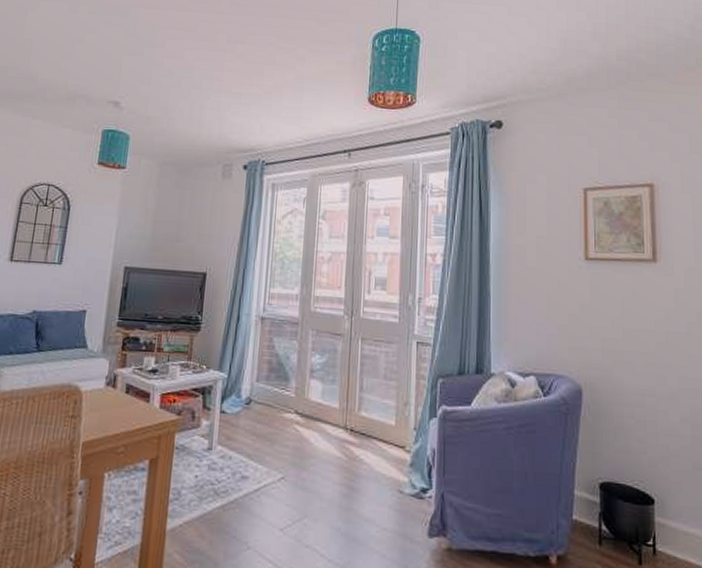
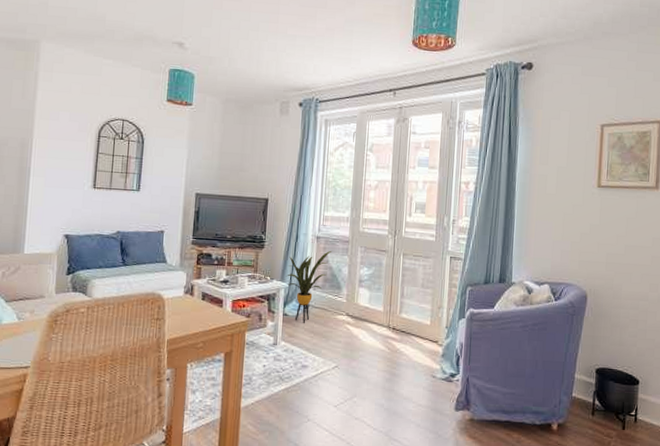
house plant: none [224,335,279,423] -> present [285,251,332,323]

